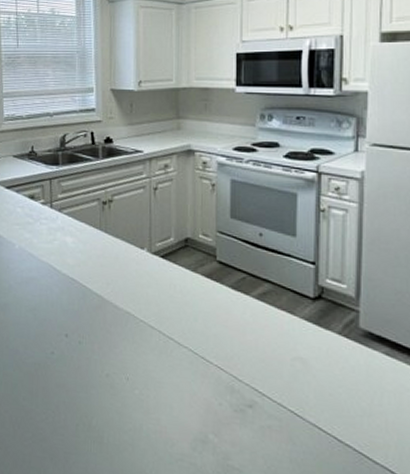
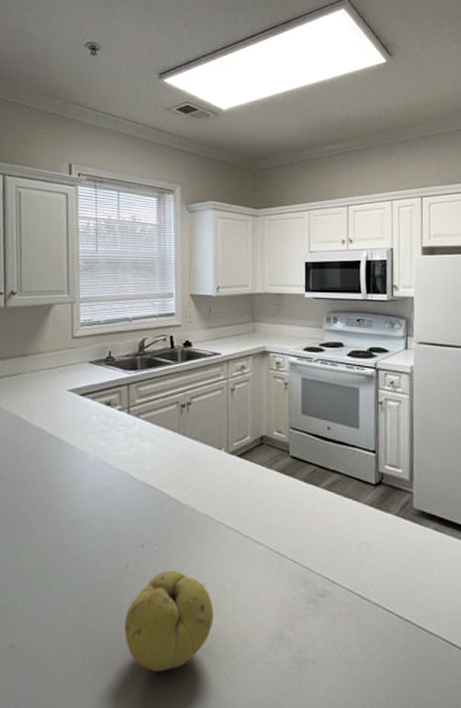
fruit: none [50,361,137,455] -> present [124,570,214,672]

